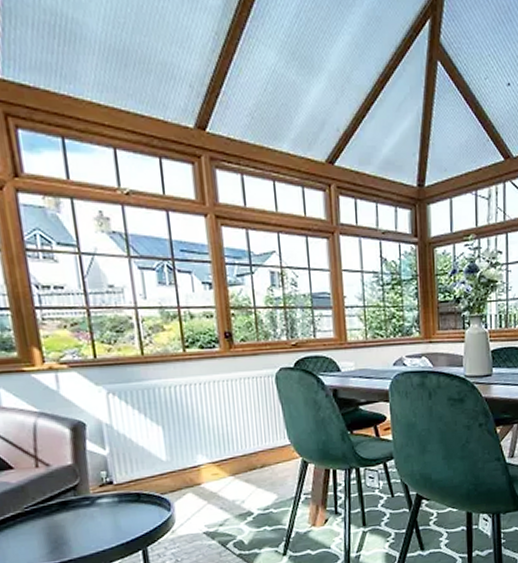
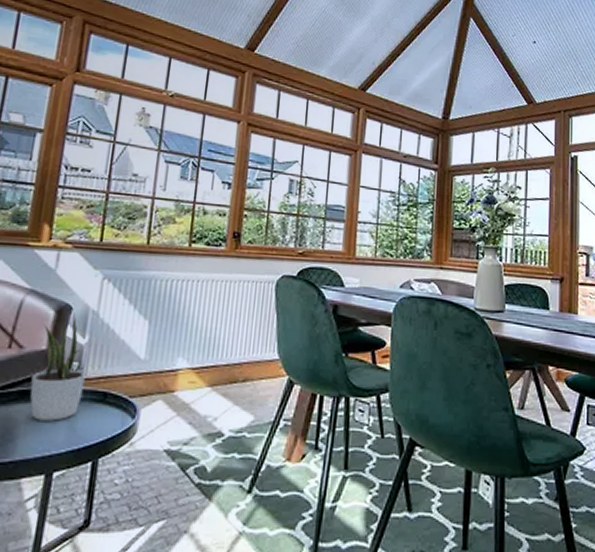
potted plant: none [62,428,118,525] -> present [30,313,86,421]

